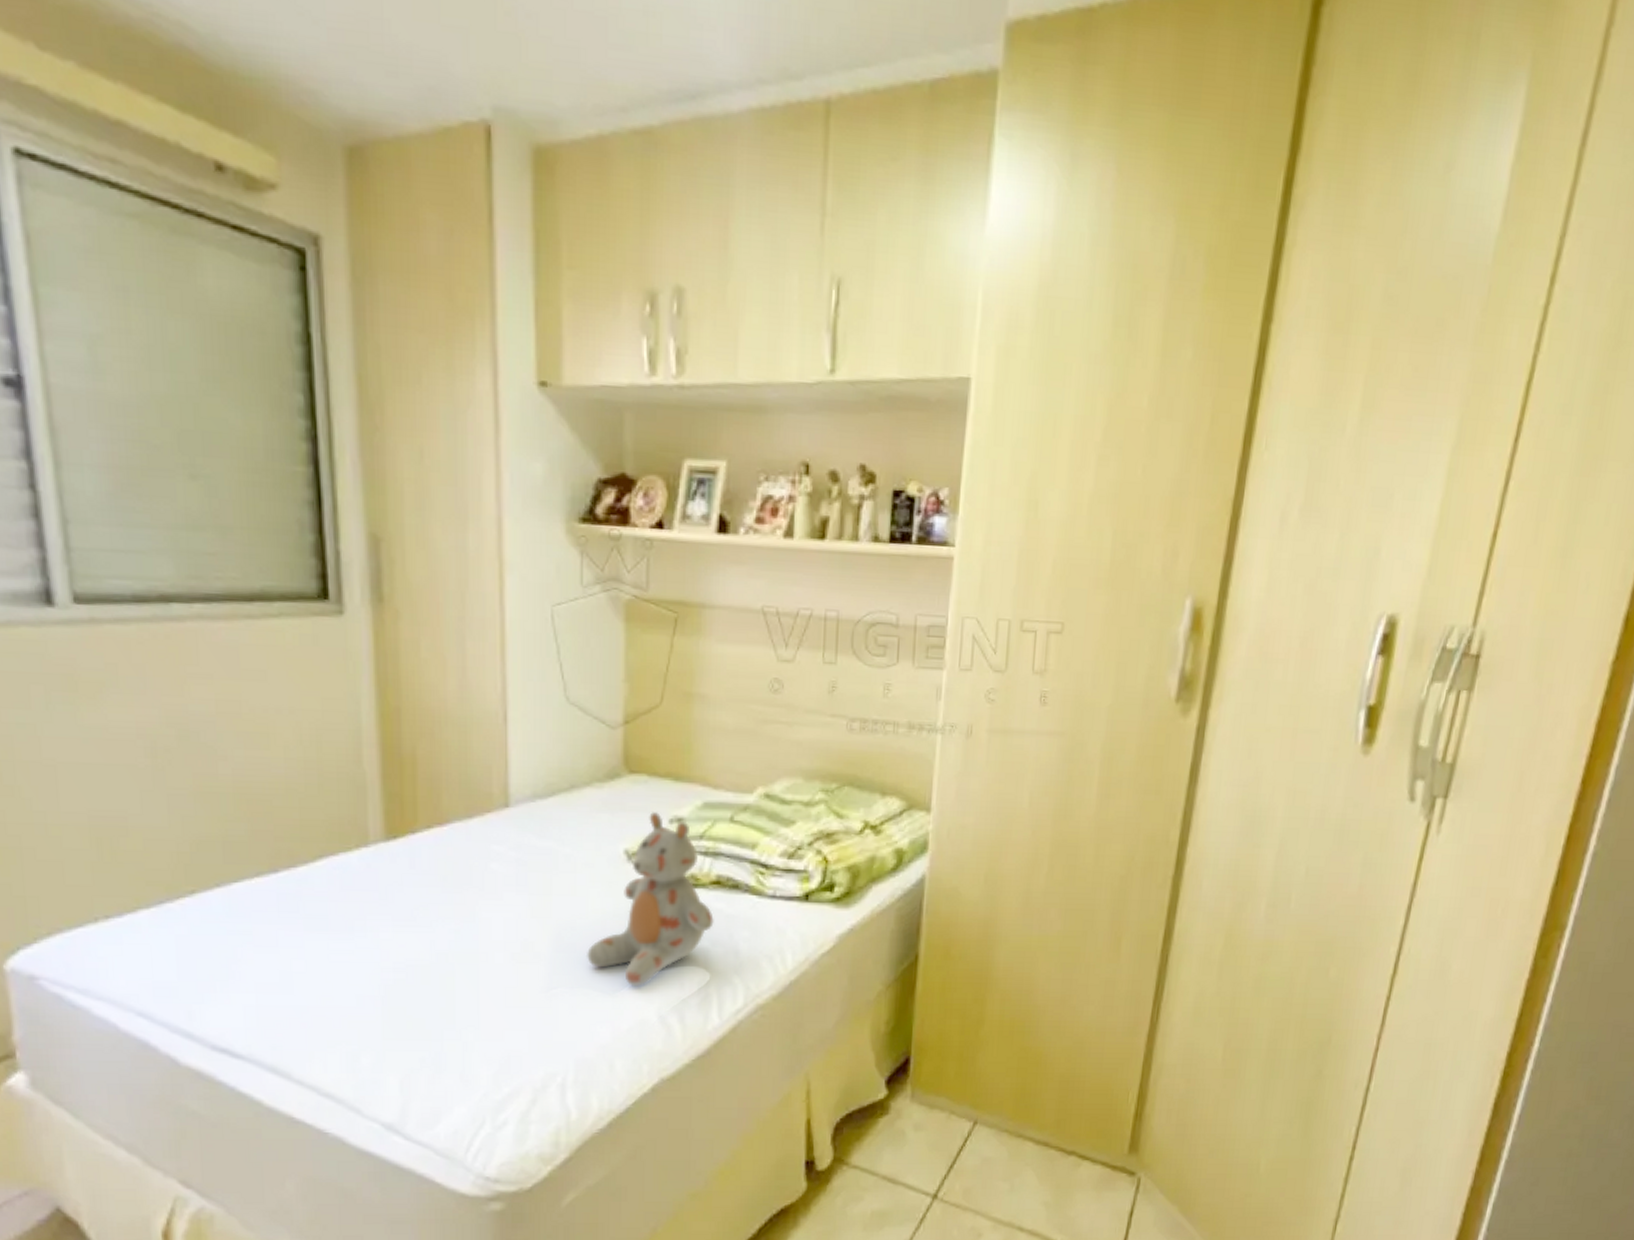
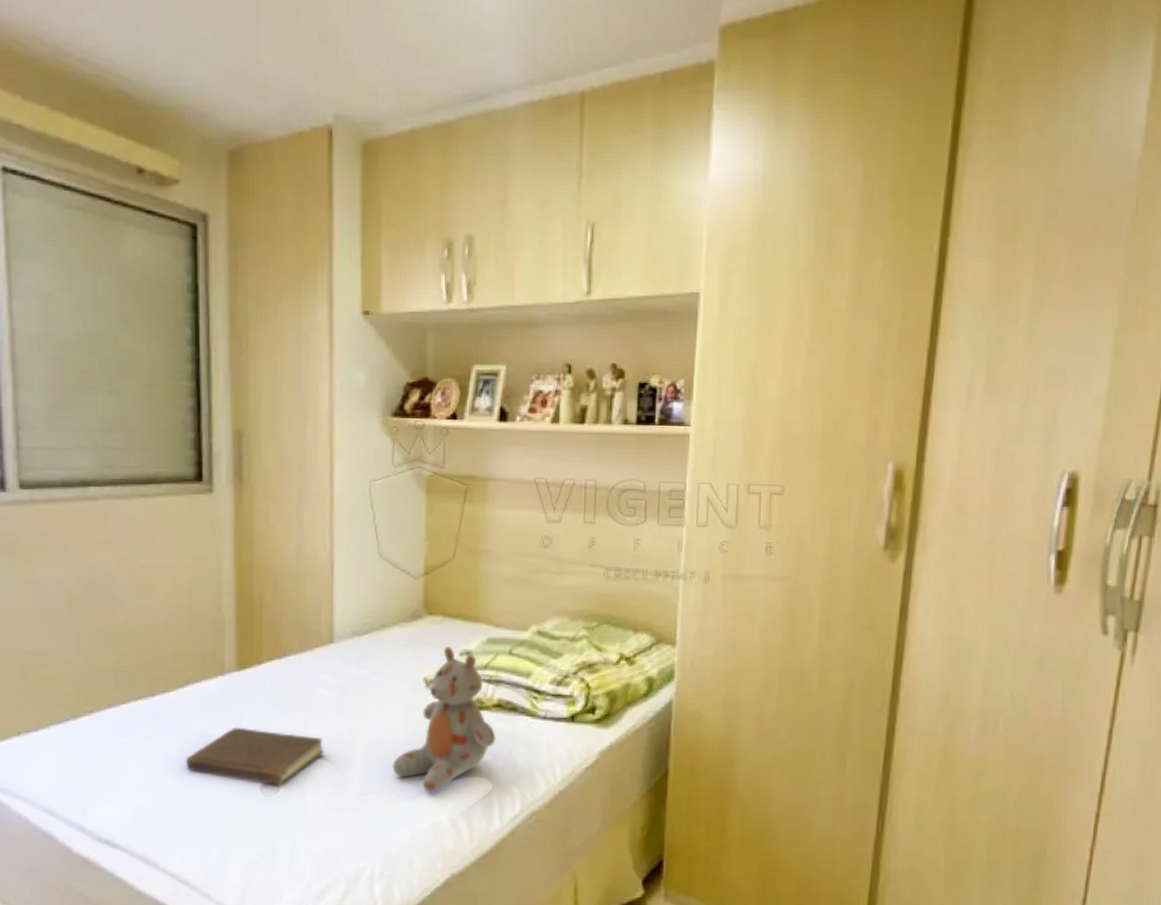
book: none [322,910,502,982] -> present [185,727,325,787]

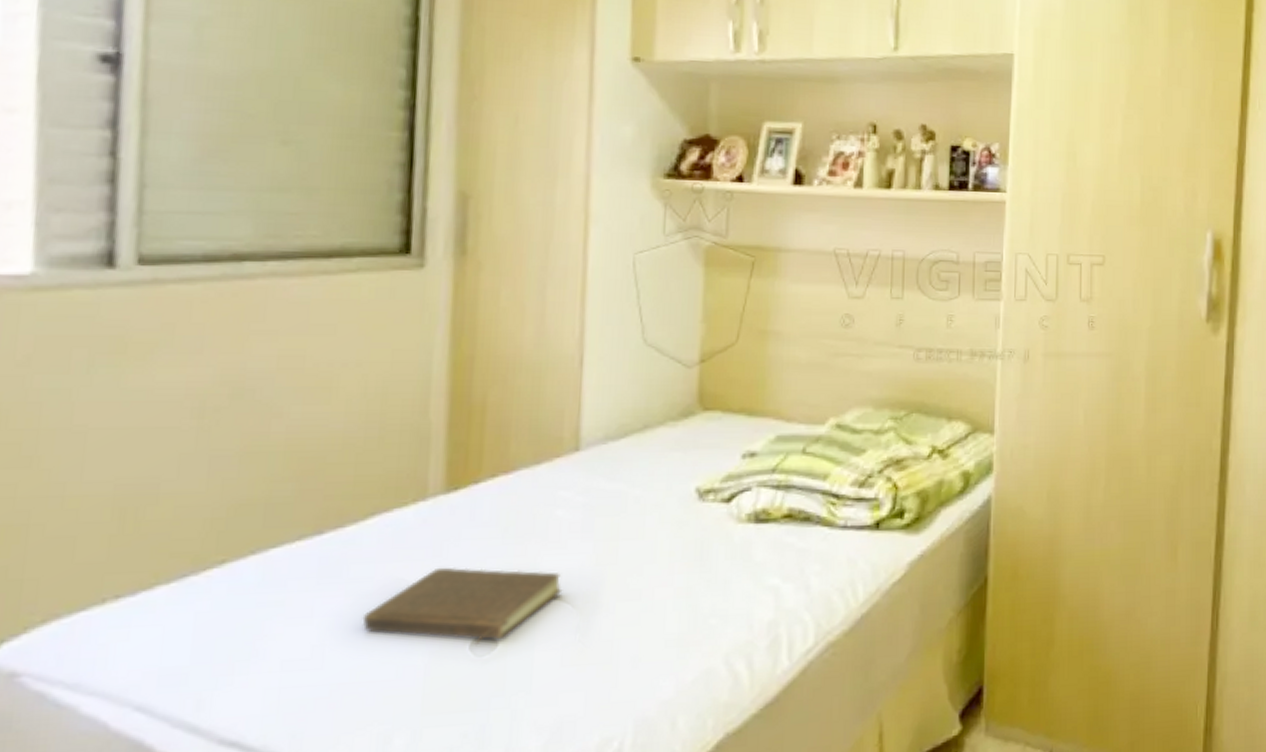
stuffed bear: present [391,647,496,795] -> none [651,448,785,634]

